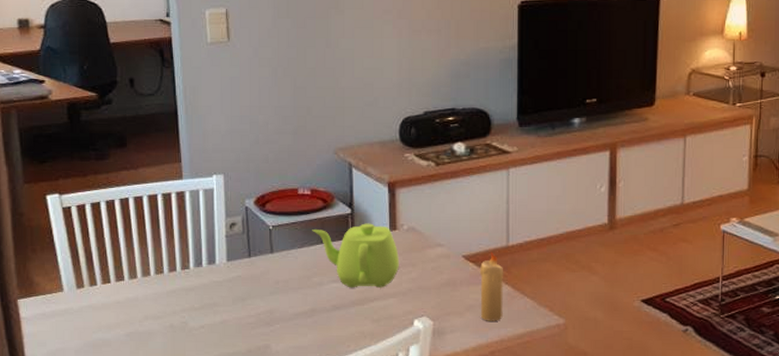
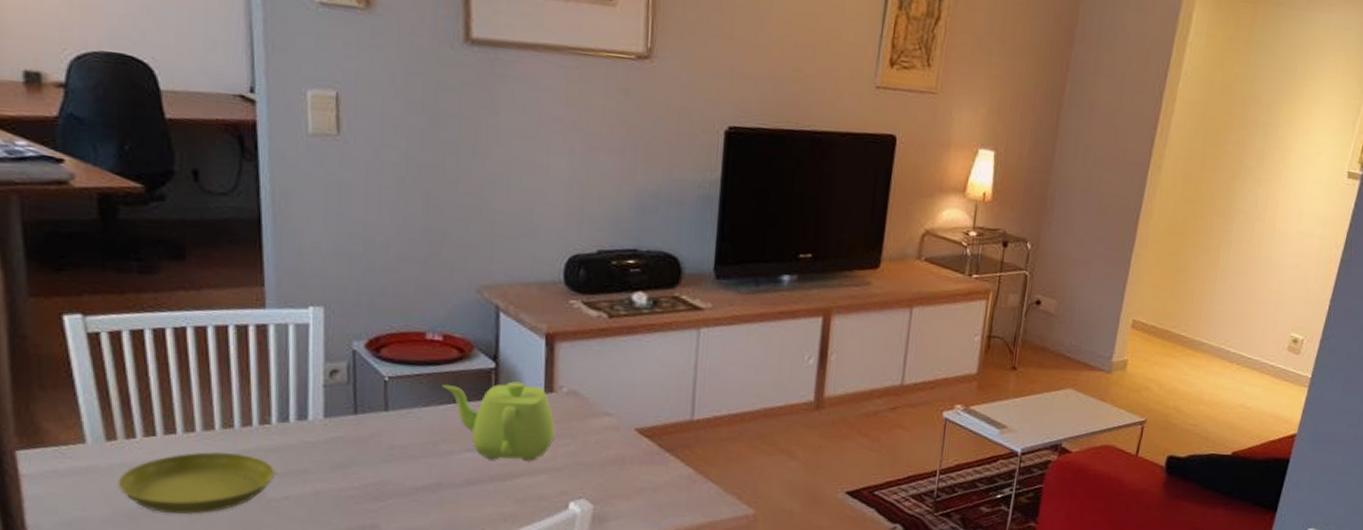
saucer: none [85,293,194,343] -> present [117,451,275,515]
candle: present [480,252,504,321] -> none [652,426,686,508]

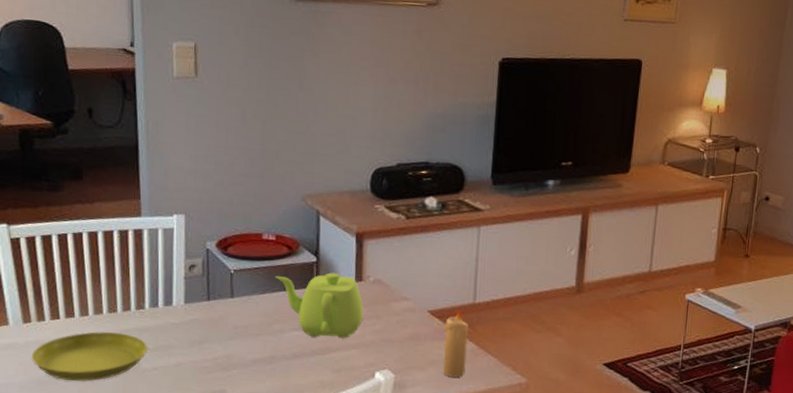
candle: none [652,426,686,508] -> present [442,309,469,377]

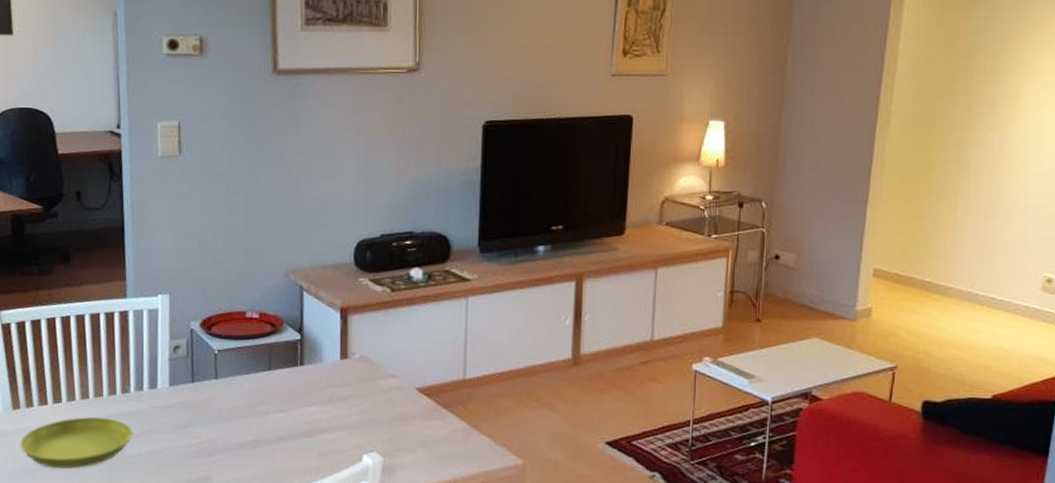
teapot: present [275,272,363,338] -> none [259,350,349,419]
candle: present [442,309,469,377] -> none [433,385,460,460]

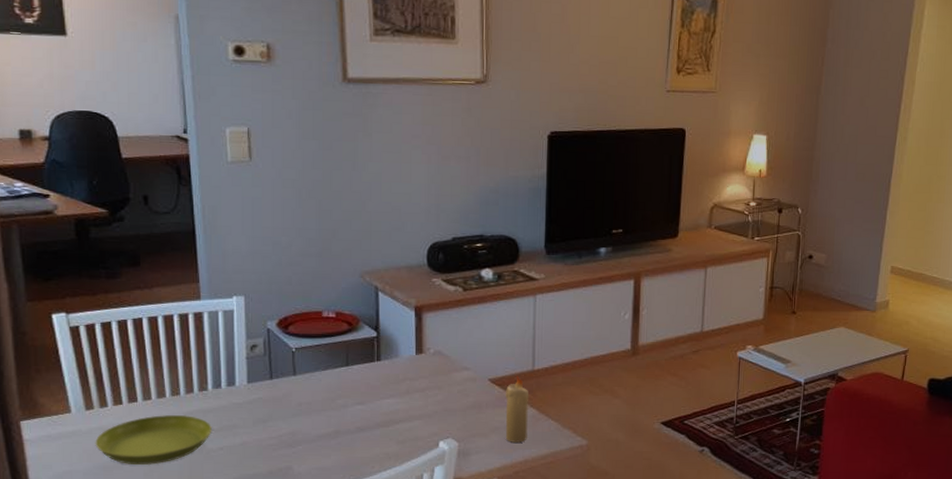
candle: none [433,385,460,460] -> present [505,376,529,443]

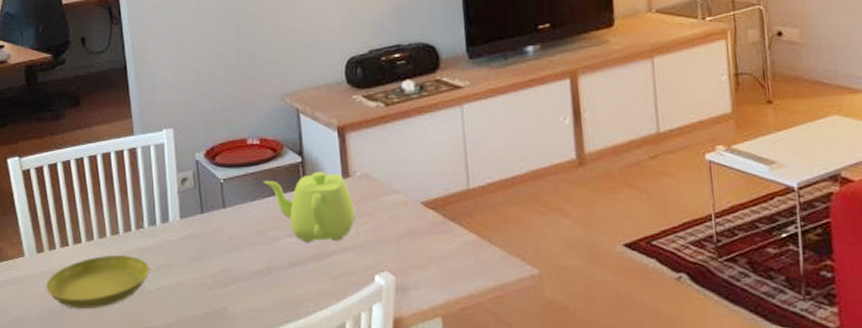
teapot: none [336,346,425,410] -> present [263,171,355,243]
candle: present [505,376,529,443] -> none [441,197,470,274]

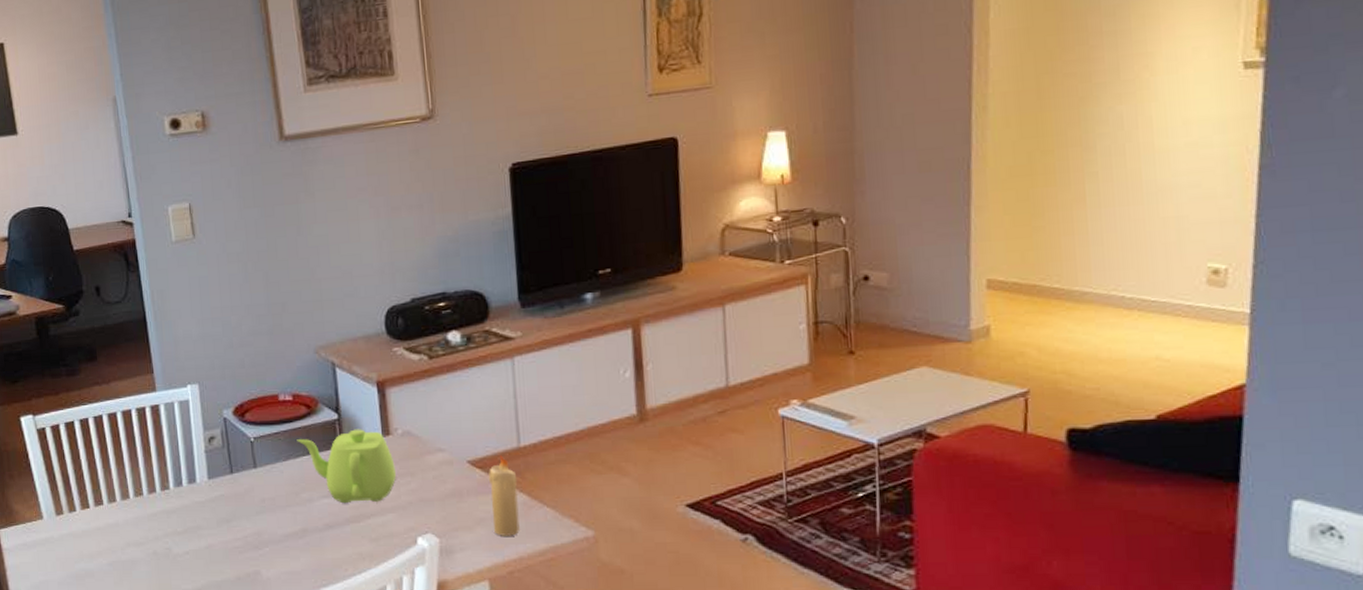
saucer: present [46,254,149,309] -> none [66,516,177,572]
candle: none [441,197,470,274] -> present [489,455,520,536]

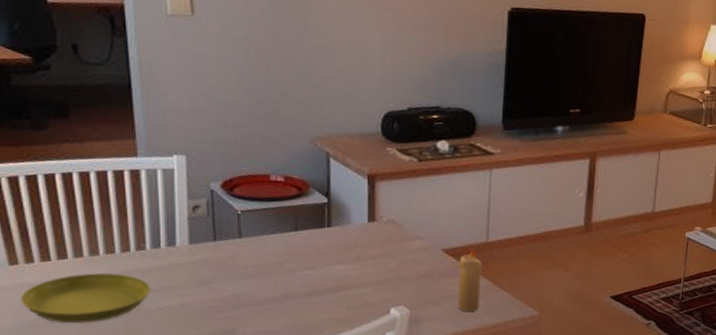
saucer: none [66,516,177,572] -> present [20,273,150,323]
teapot: present [297,429,396,504] -> none [285,213,377,276]

